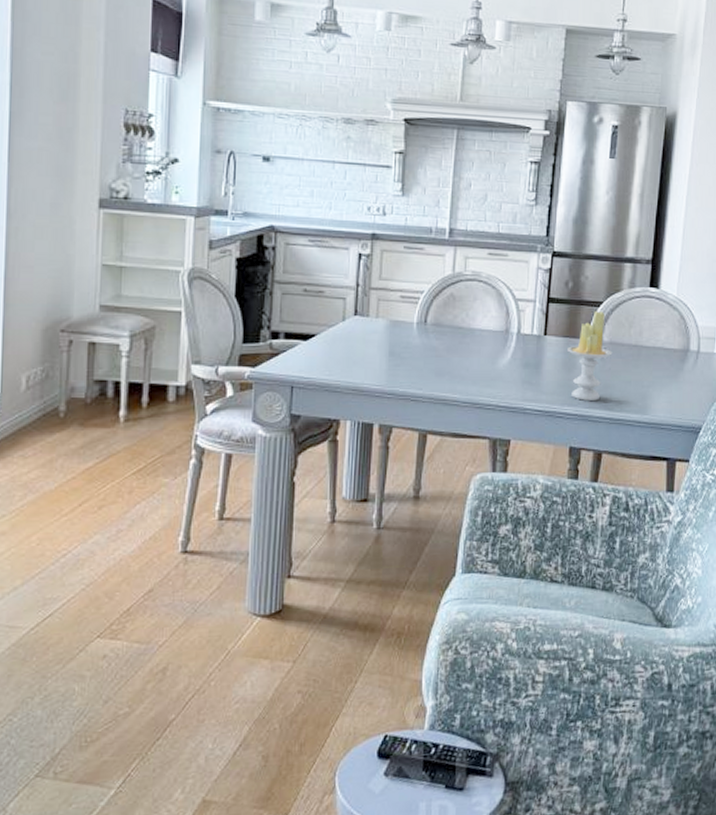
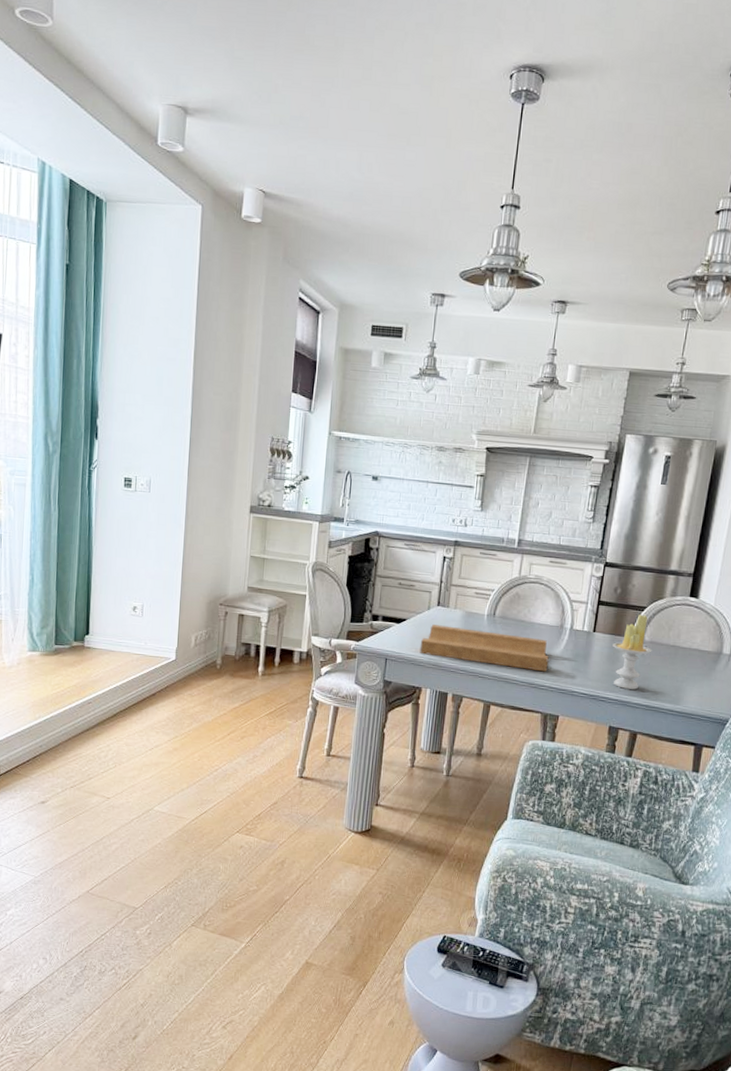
cutting board: none [334,339,494,388] -> present [419,624,549,672]

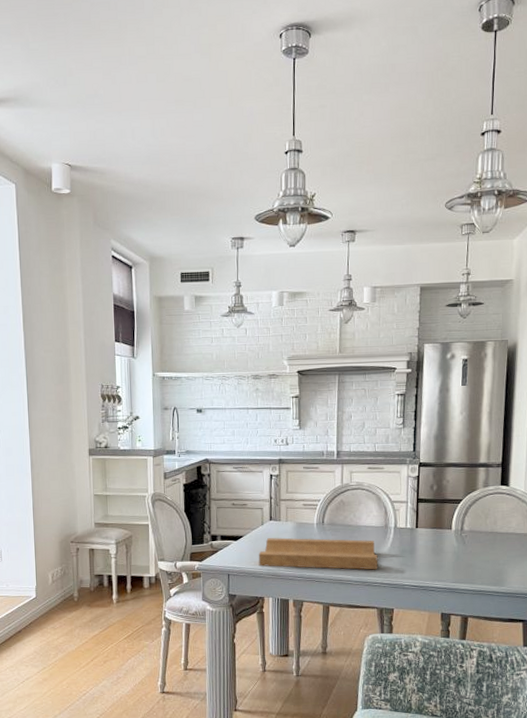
candle: present [613,614,652,690] -> none [435,507,473,577]

